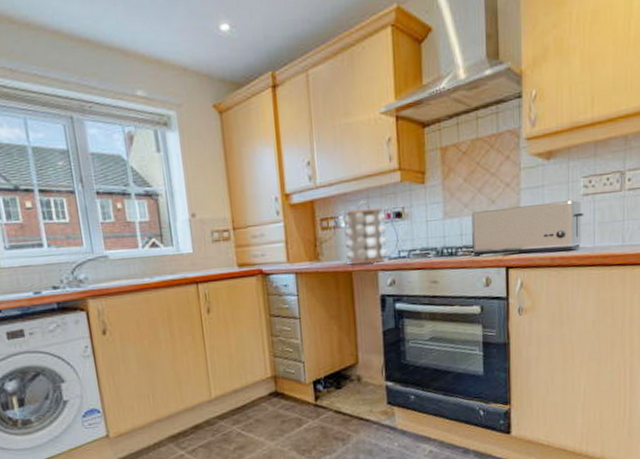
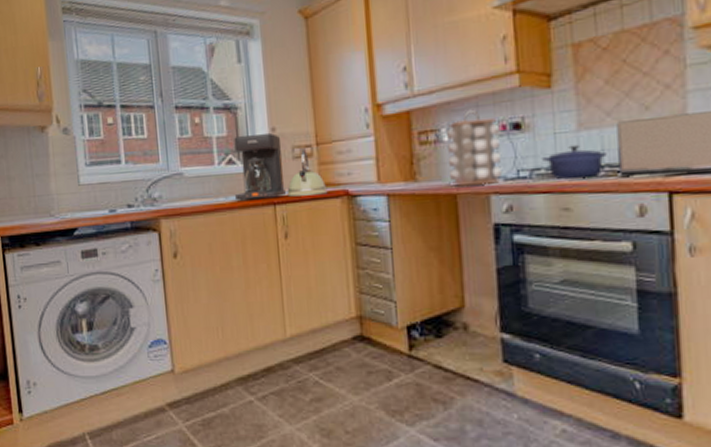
coffee maker: none [156,219,208,281] -> present [234,133,287,201]
kettle: none [208,232,245,276] -> present [287,148,328,197]
cooking pot: none [418,230,464,259] -> present [542,144,607,181]

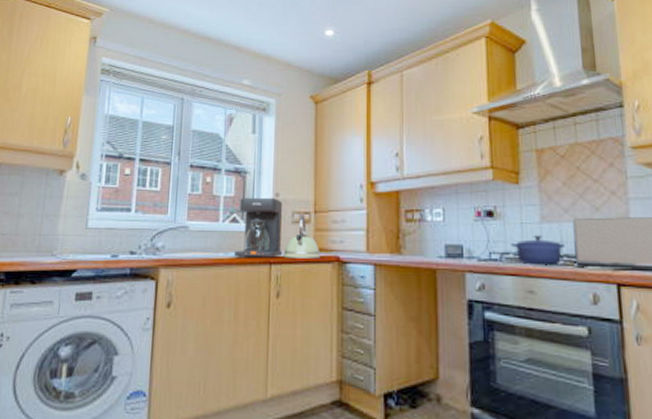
spice rack: present [445,110,503,188] -> none [429,196,477,264]

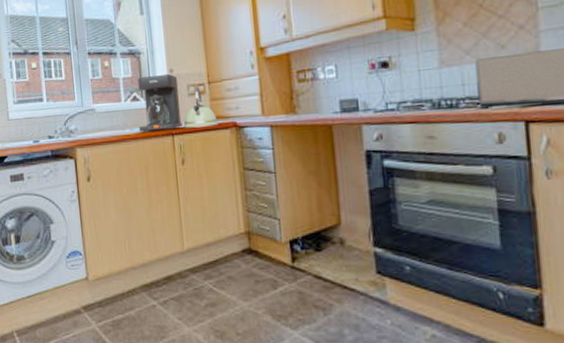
cooking pot: present [511,235,565,266] -> none [408,80,467,112]

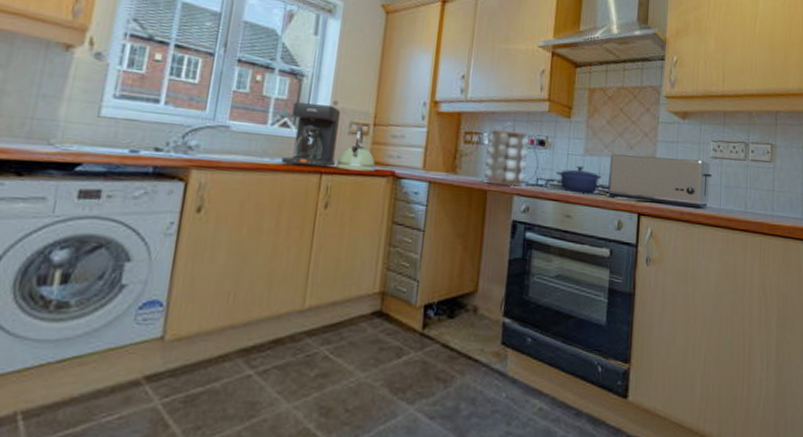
spice rack: none [321,52,373,119] -> present [484,123,528,187]
cooking pot: none [408,80,467,112] -> present [556,165,601,194]

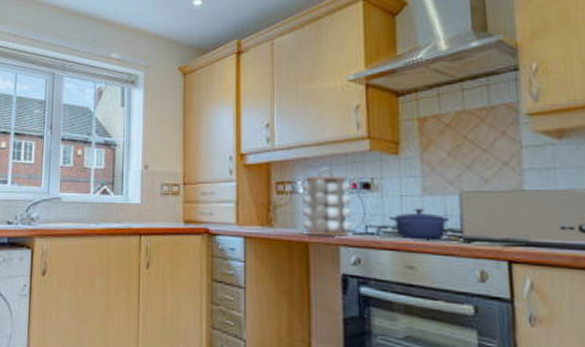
coffee maker: present [282,102,341,168] -> none [105,170,153,229]
kettle: present [336,126,376,172] -> none [153,186,190,230]

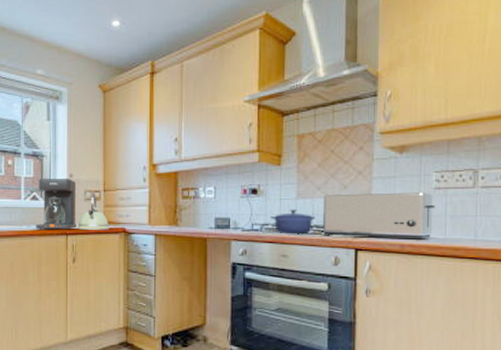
coffee maker: none [105,170,153,229] -> present [36,179,78,230]
kettle: none [153,186,190,230] -> present [78,193,110,230]
spice rack: present [301,168,352,238] -> none [202,176,242,234]

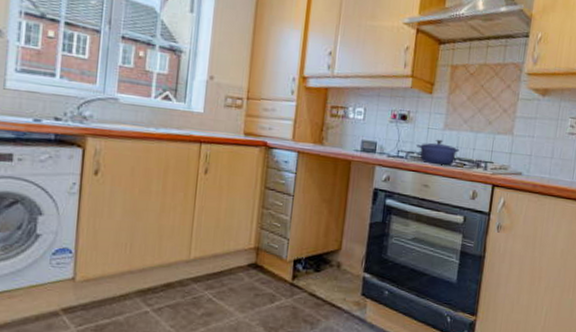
coffee maker: present [36,179,78,230] -> none [165,77,217,138]
kettle: present [78,193,110,230] -> none [213,99,250,142]
toaster: present [323,192,436,240] -> none [465,128,568,181]

